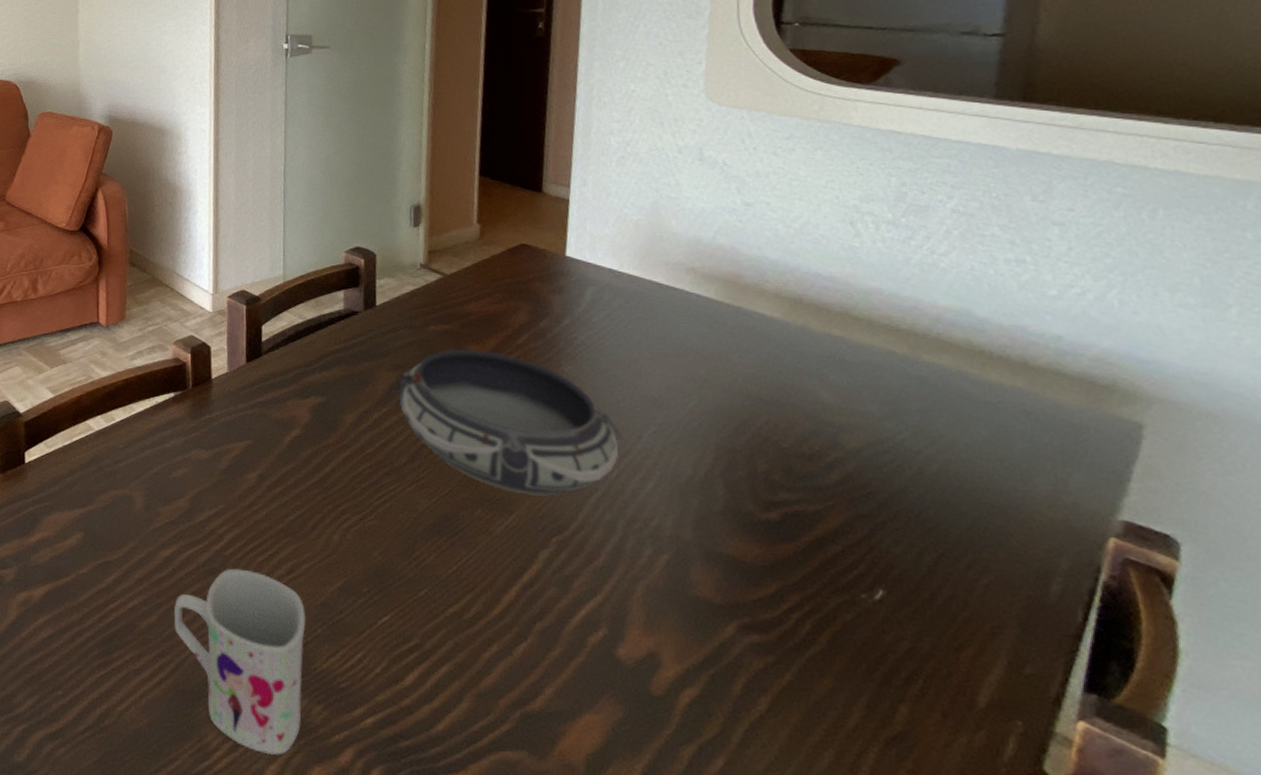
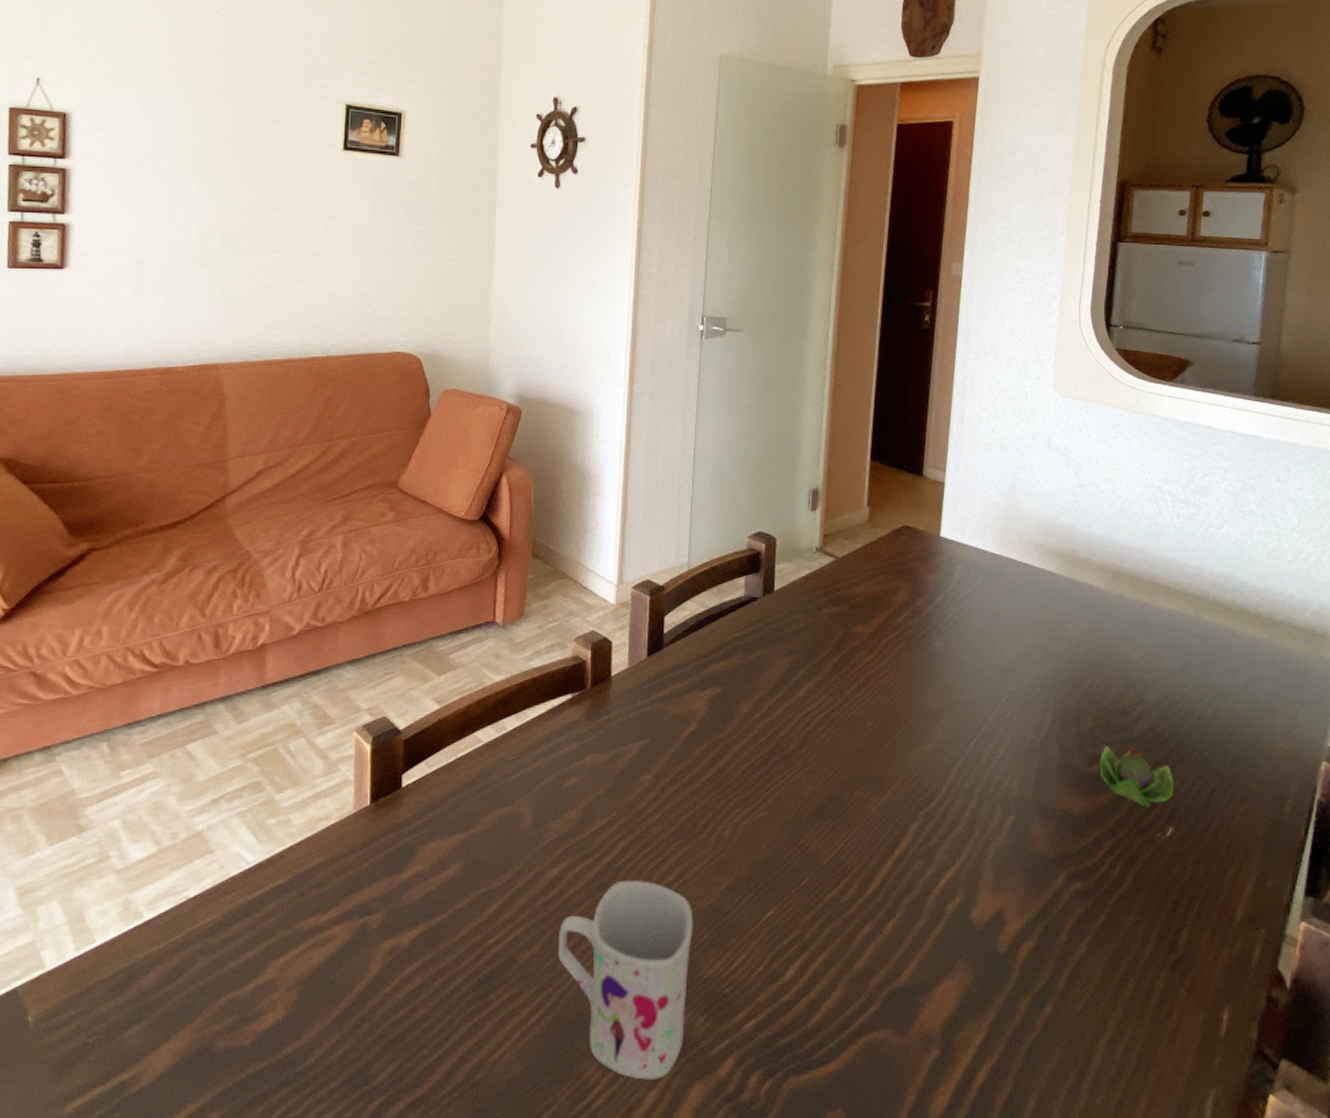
bowl: present [392,349,624,496] -> none [785,631,982,771]
fruit: none [779,492,884,565] -> present [1099,746,1174,807]

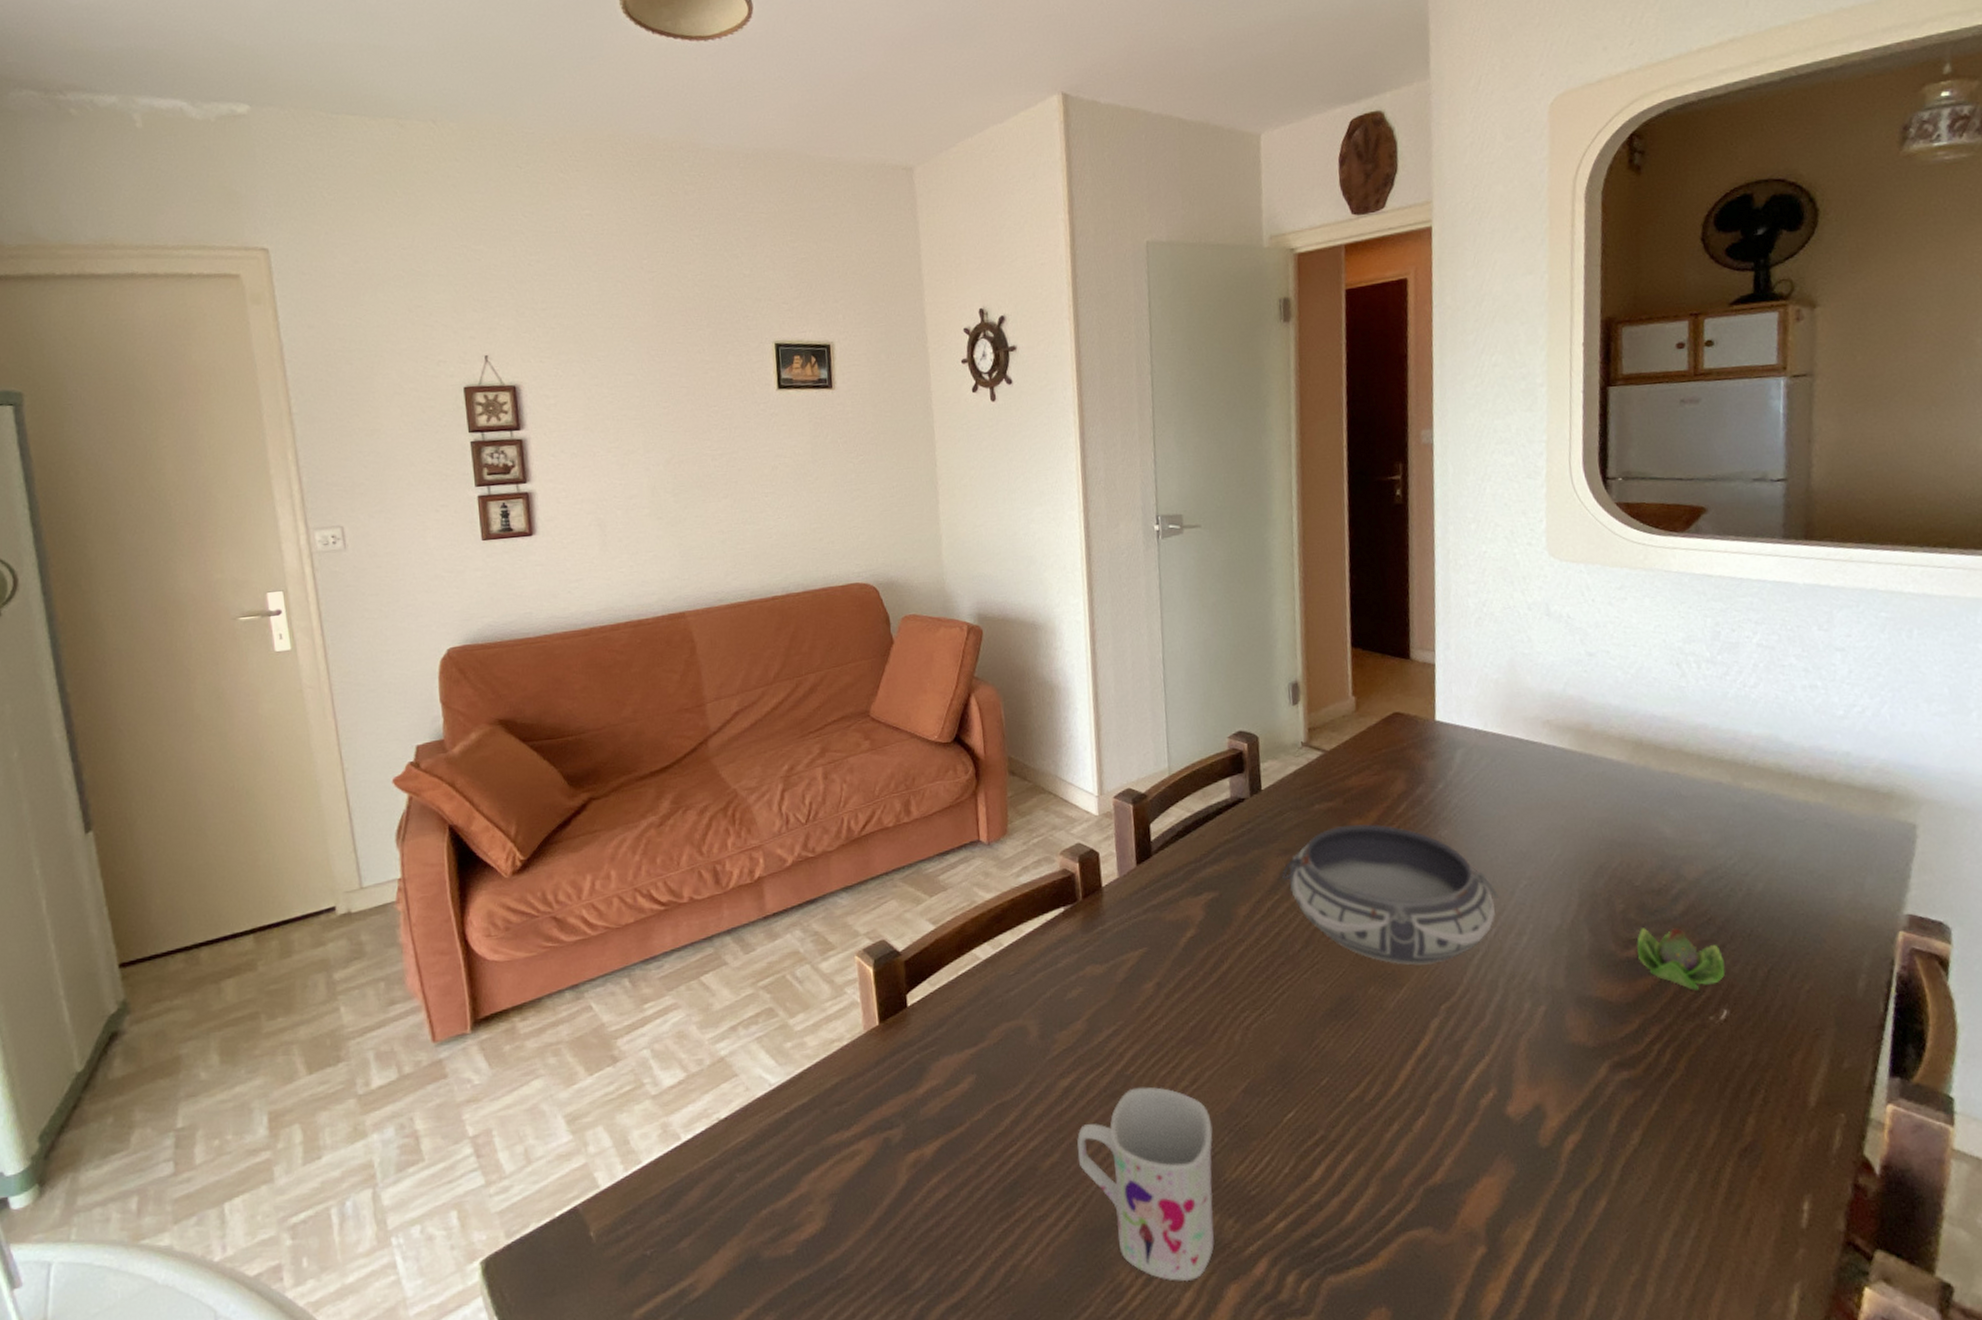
bowl: none [785,631,982,771] -> present [1282,823,1499,966]

